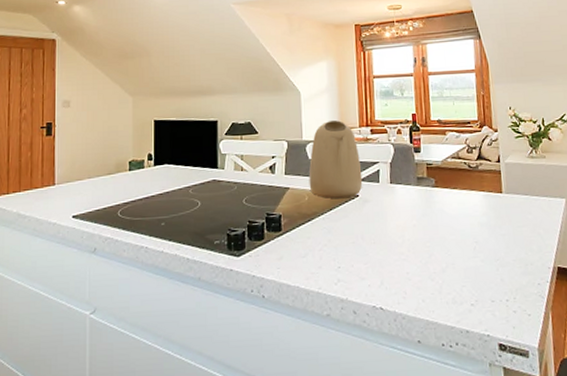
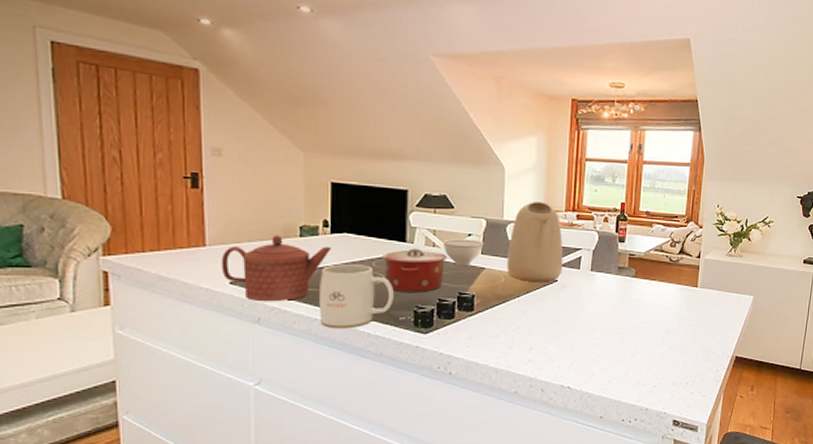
teapot: none [66,171,154,233] -> present [221,235,331,302]
mug: none [144,192,209,256] -> present [318,264,393,329]
casserole: none [197,173,255,217] -> present [381,248,448,293]
bowl: none [249,161,287,188] -> present [442,239,484,267]

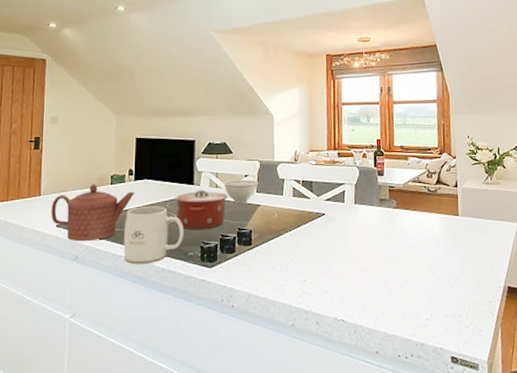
kettle: present [506,202,564,281] -> none [279,143,329,216]

